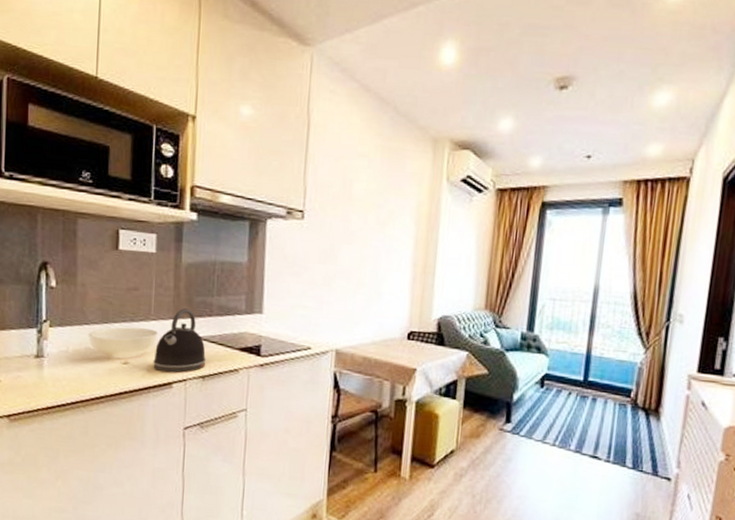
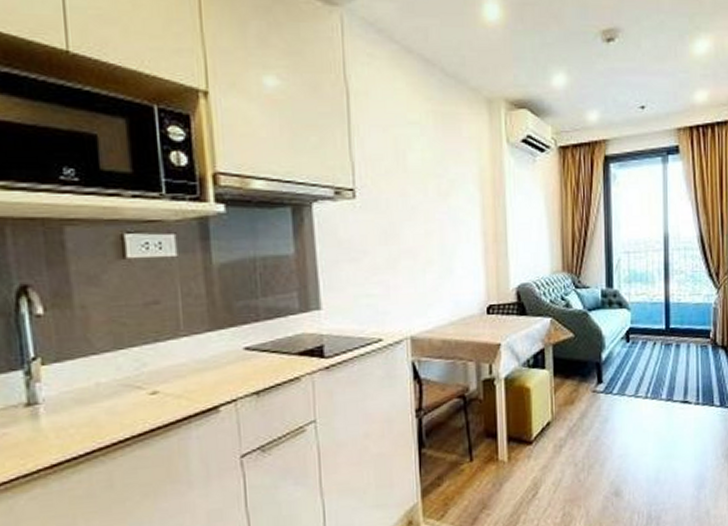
bowl: present [88,327,159,359] -> none [97,347,194,391]
kettle: present [153,308,207,373] -> none [190,317,259,396]

